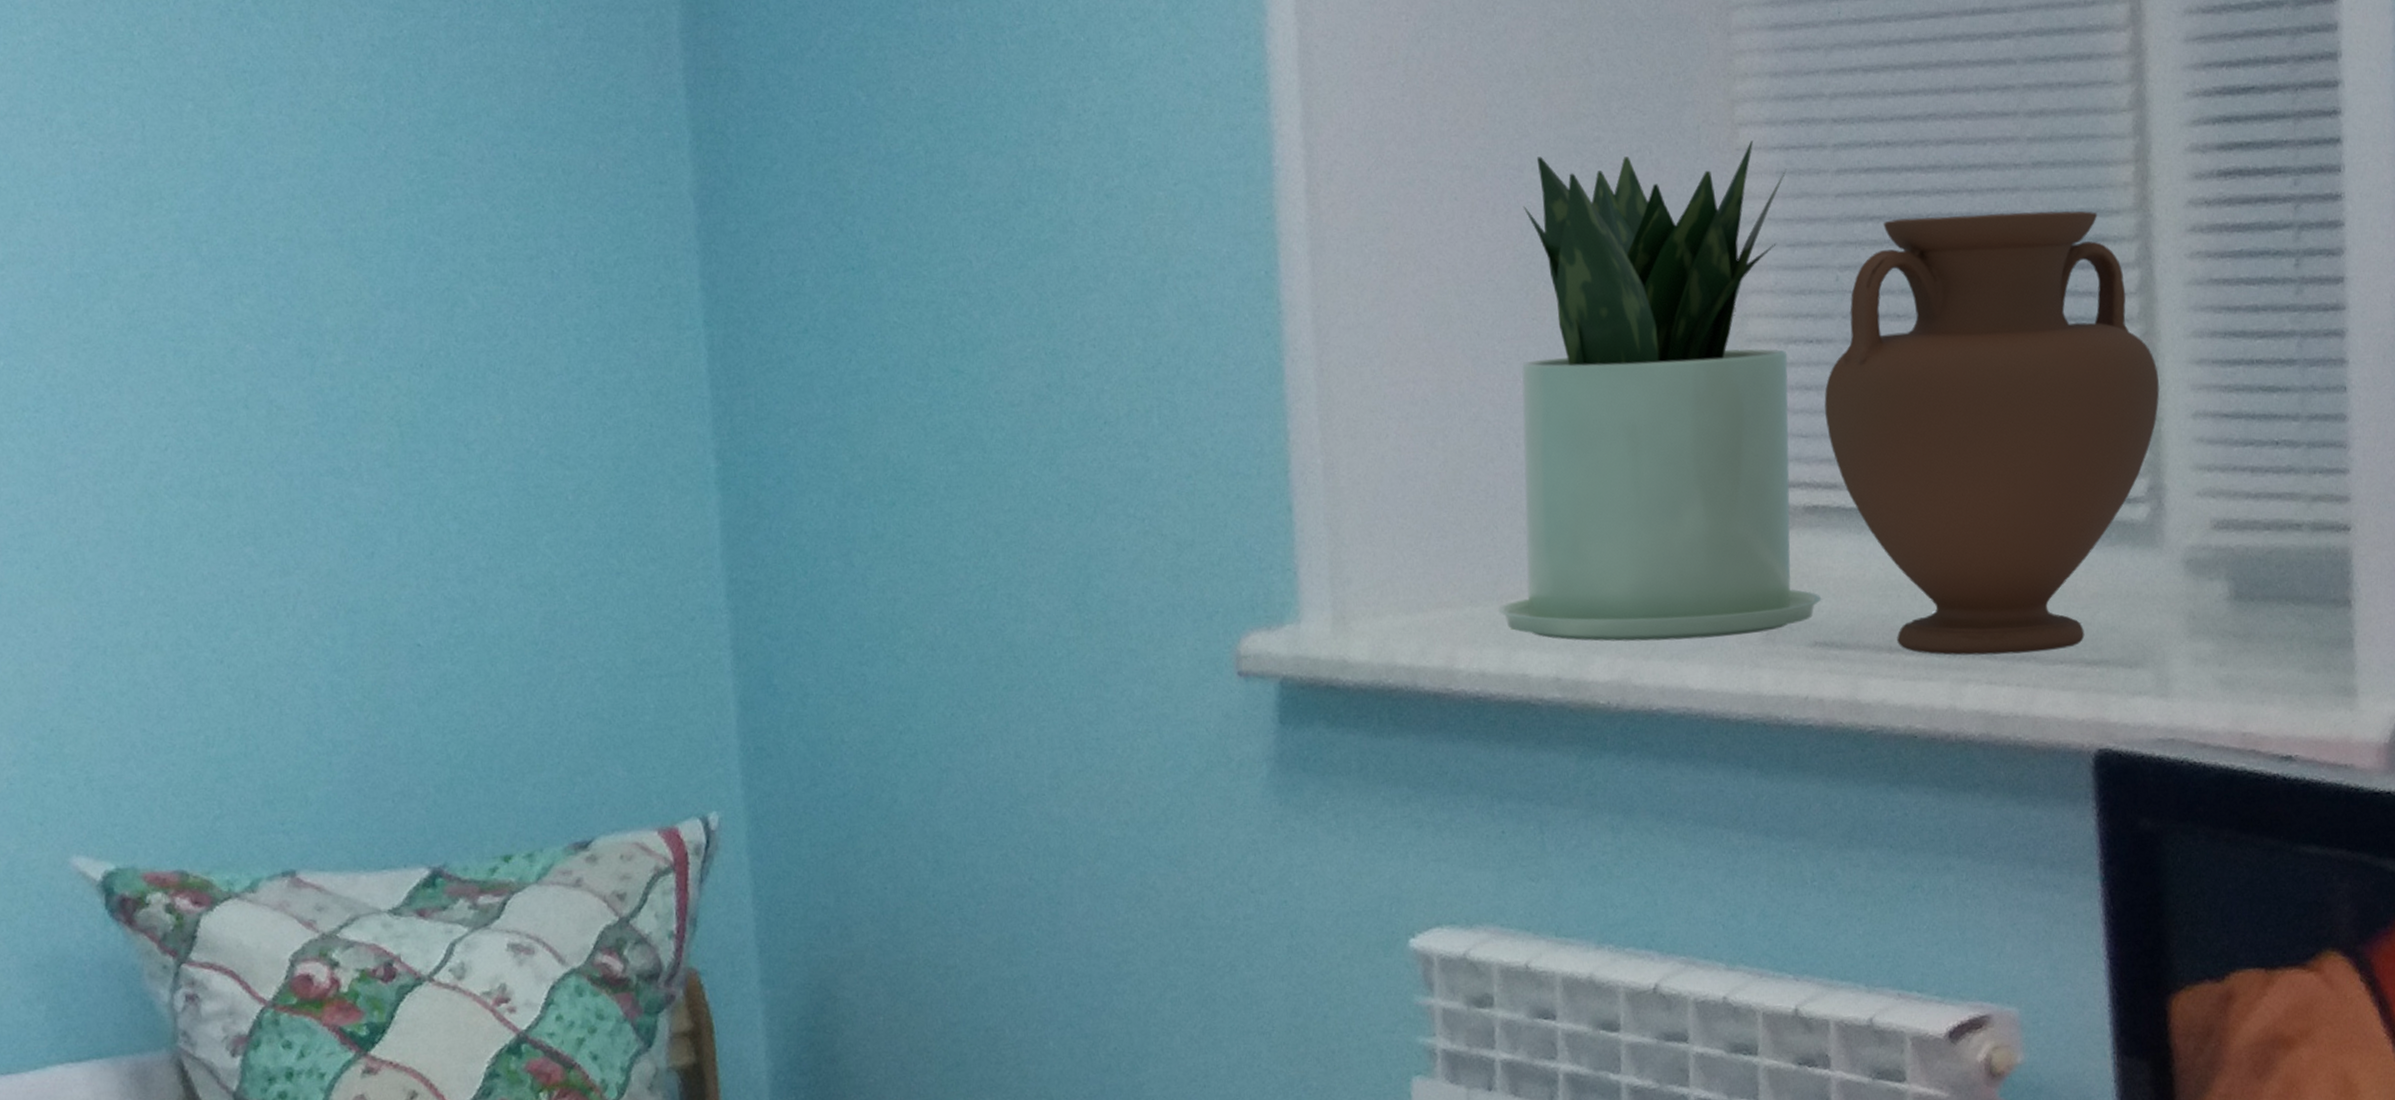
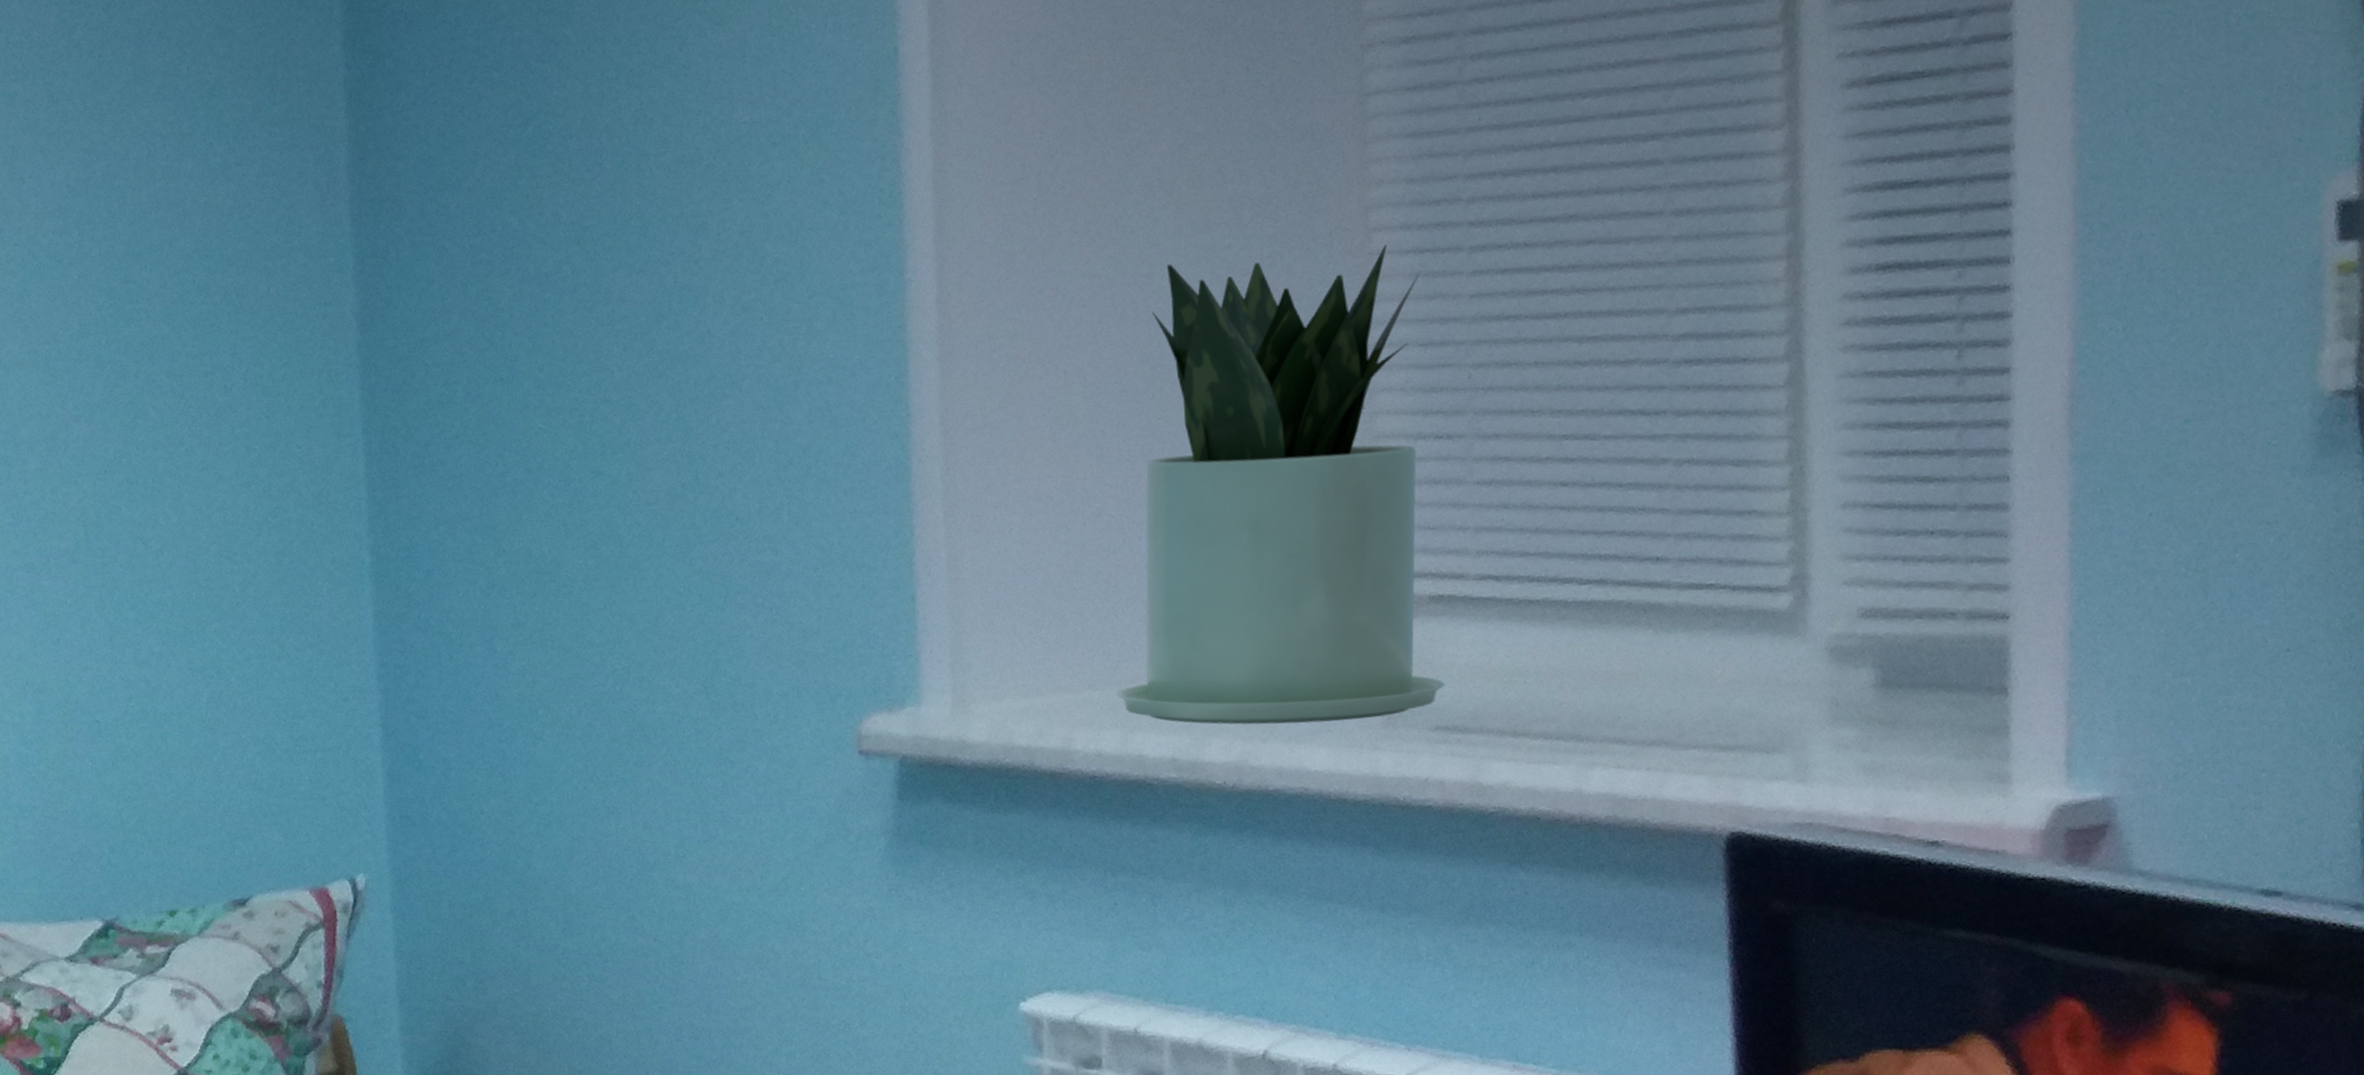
vase: present [1824,210,2160,656] -> none [1453,306,1807,741]

